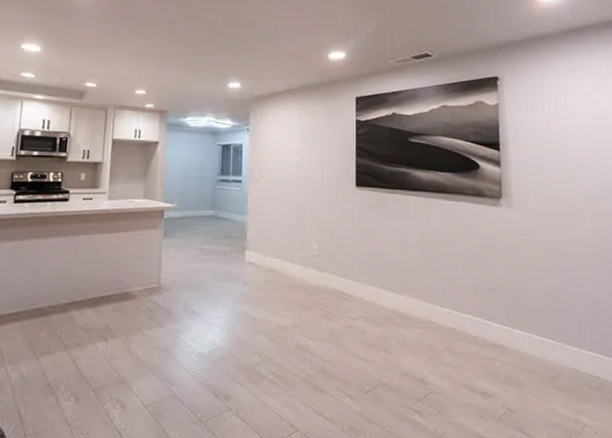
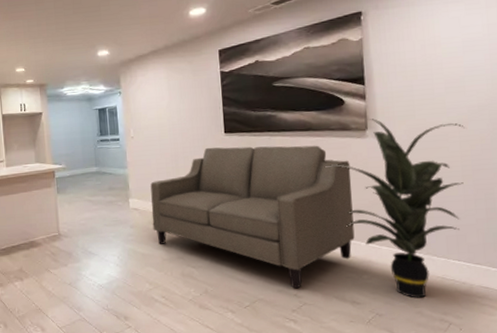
sofa: none [269,200,487,373] -> present [150,145,355,289]
indoor plant: none [458,187,596,393] -> present [325,119,465,298]

